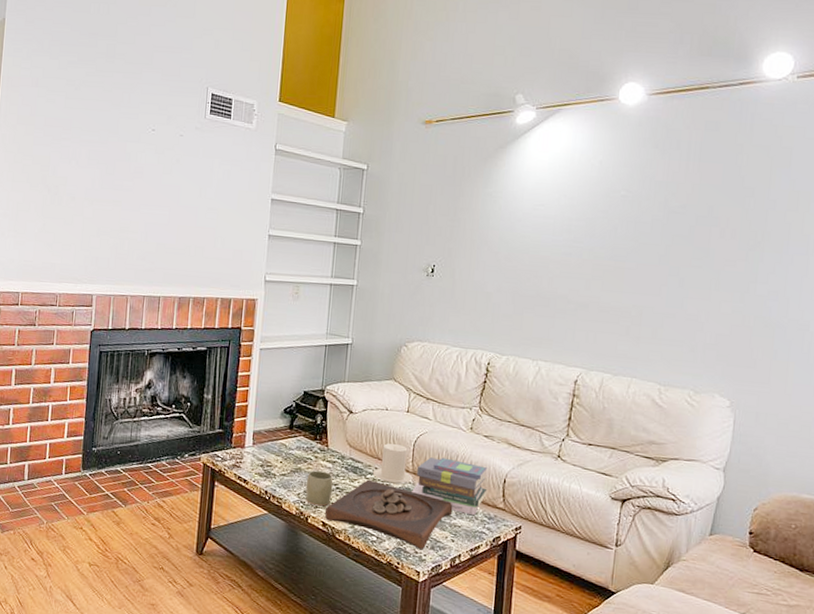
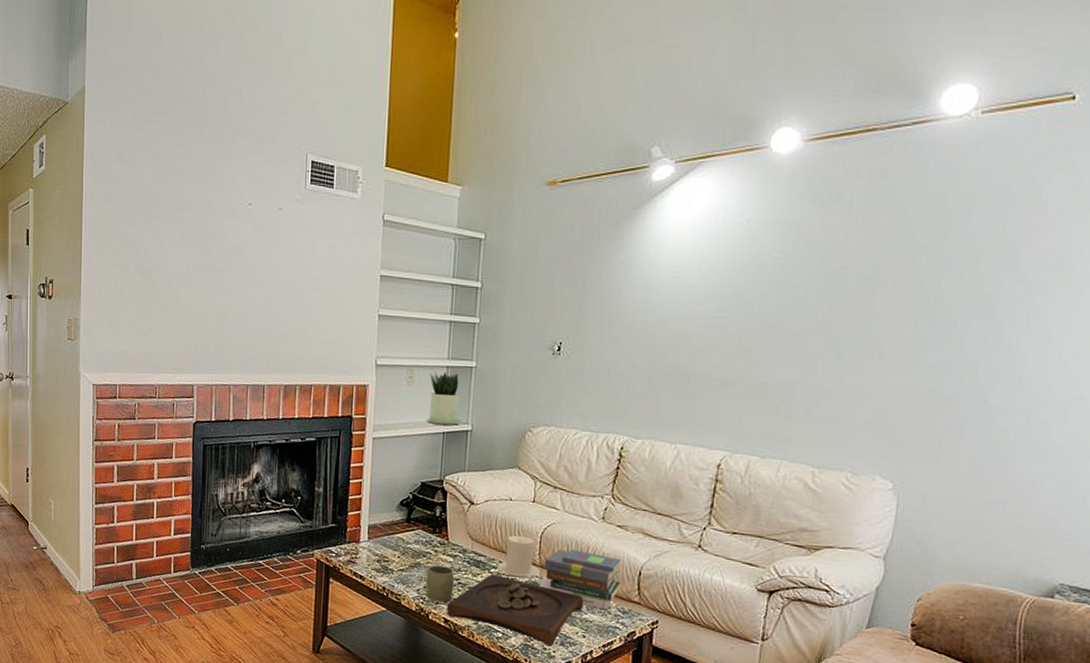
planter: none [310,288,342,339] -> present [426,371,460,425]

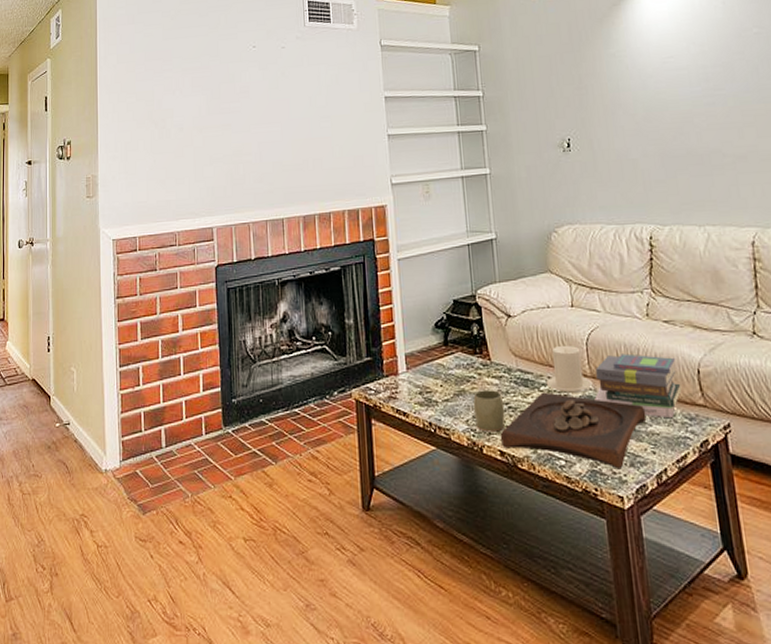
planter: present [426,371,460,425] -> none [447,181,483,237]

